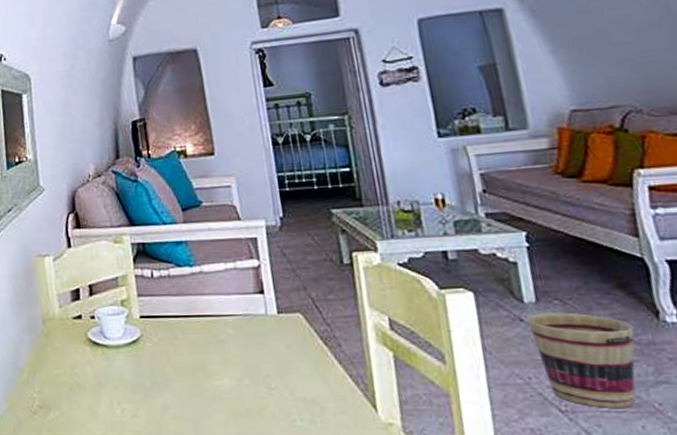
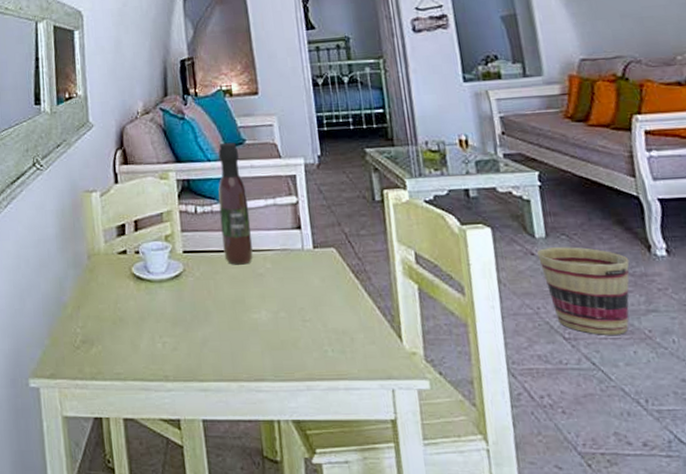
wine bottle: none [173,204,214,331] -> present [218,142,253,265]

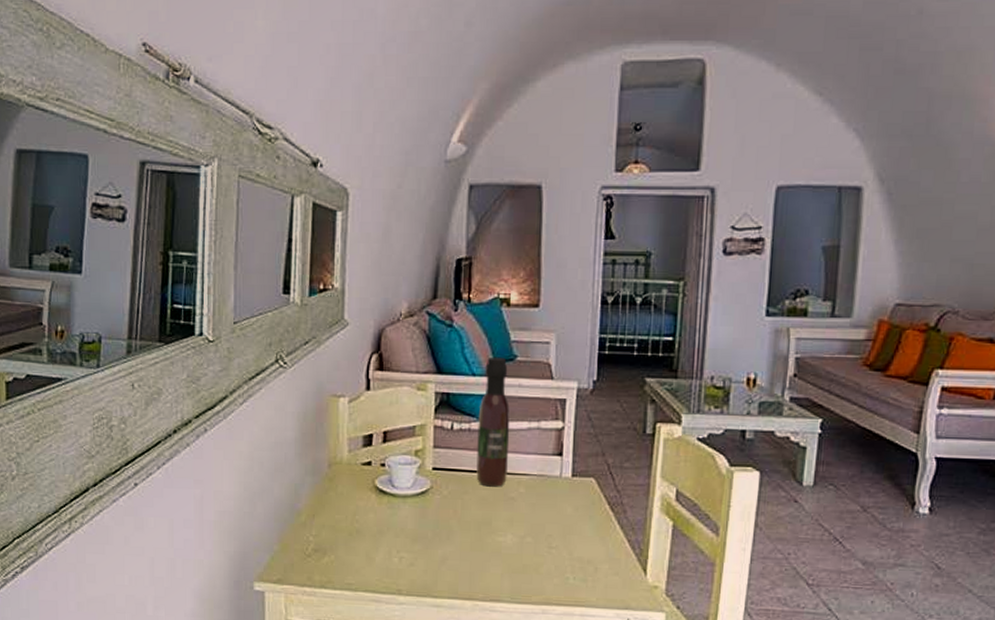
basket: present [537,247,630,335] -> none [800,496,890,585]

